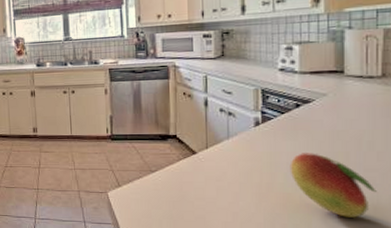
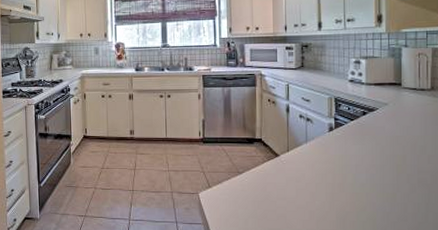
fruit: present [290,153,377,218] -> none [358,156,428,215]

